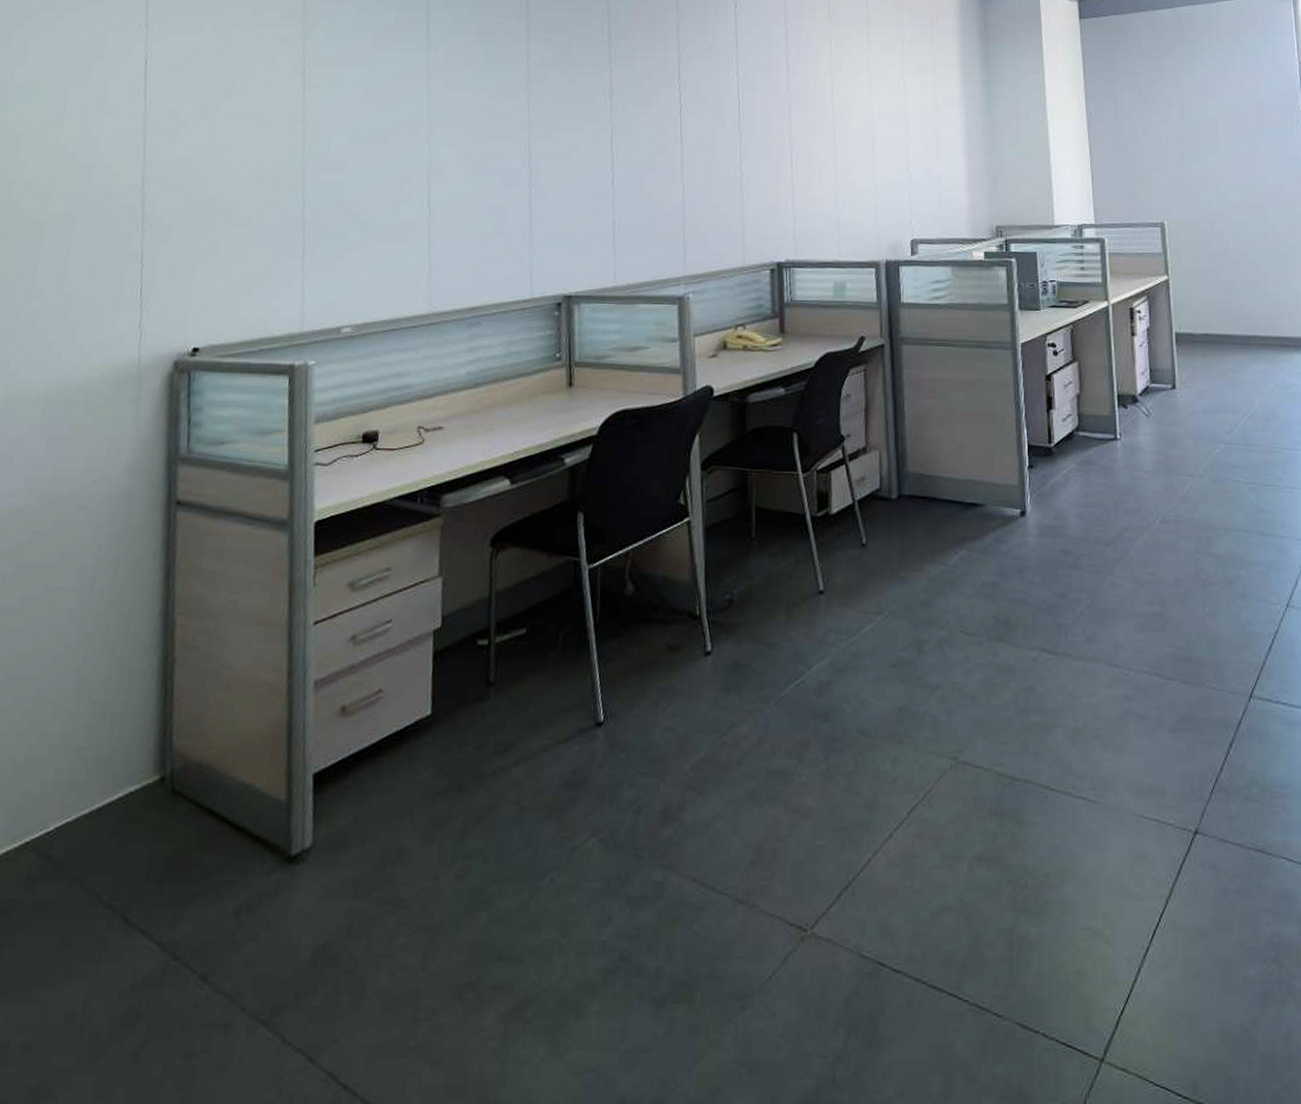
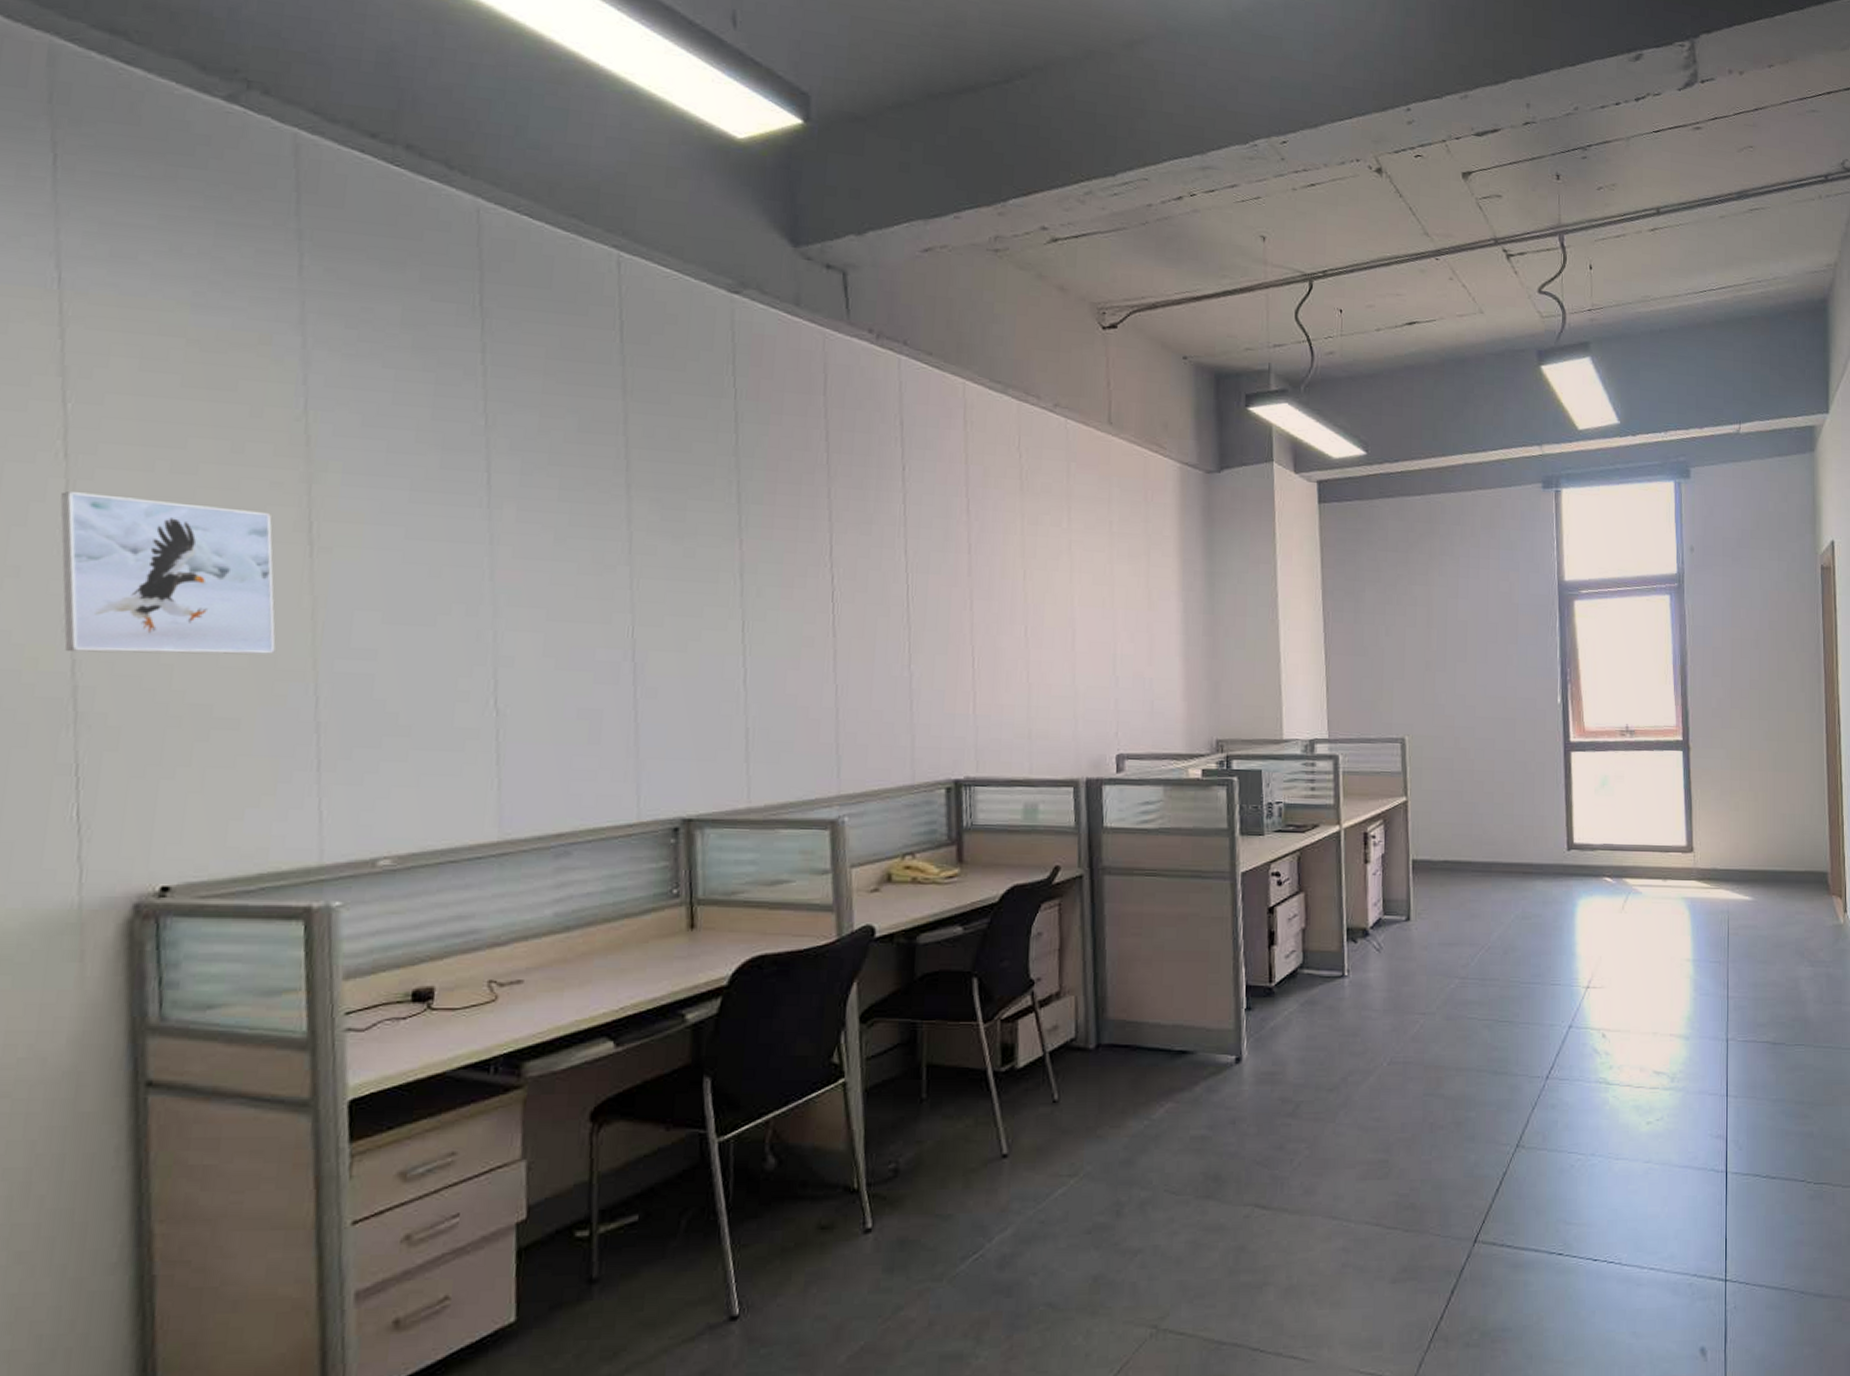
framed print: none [138,51,278,170] -> present [60,491,276,655]

